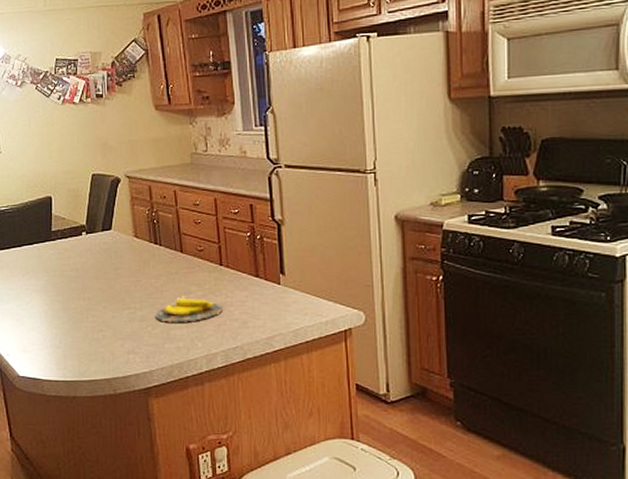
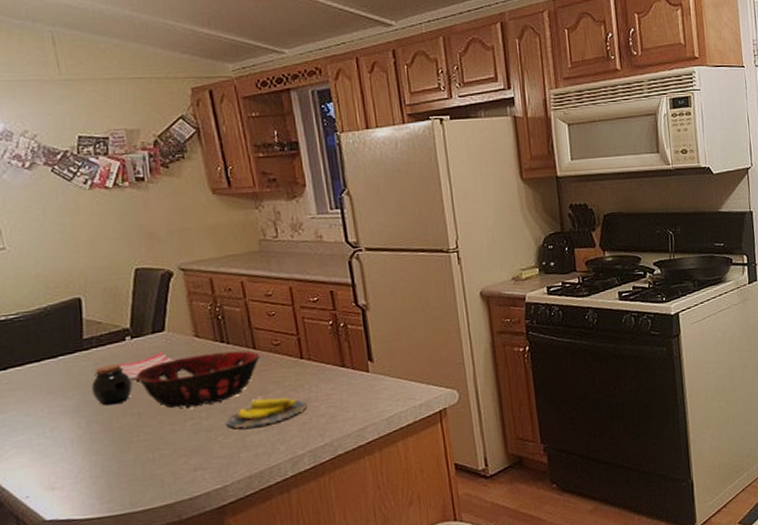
jar: none [56,255,85,289] -> present [92,364,132,406]
dish towel: none [75,248,118,271] -> present [118,352,175,382]
decorative bowl: none [88,252,186,299] -> present [136,350,260,409]

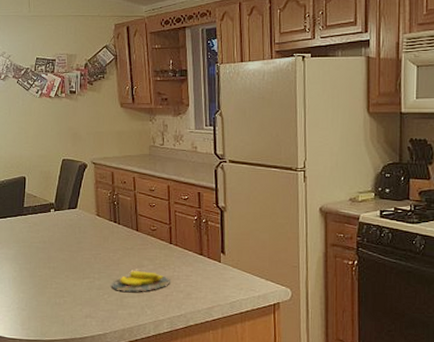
jar: present [92,364,132,406] -> none [26,229,51,259]
dish towel: present [118,352,175,382] -> none [44,224,82,243]
decorative bowl: present [136,350,260,409] -> none [55,229,140,270]

